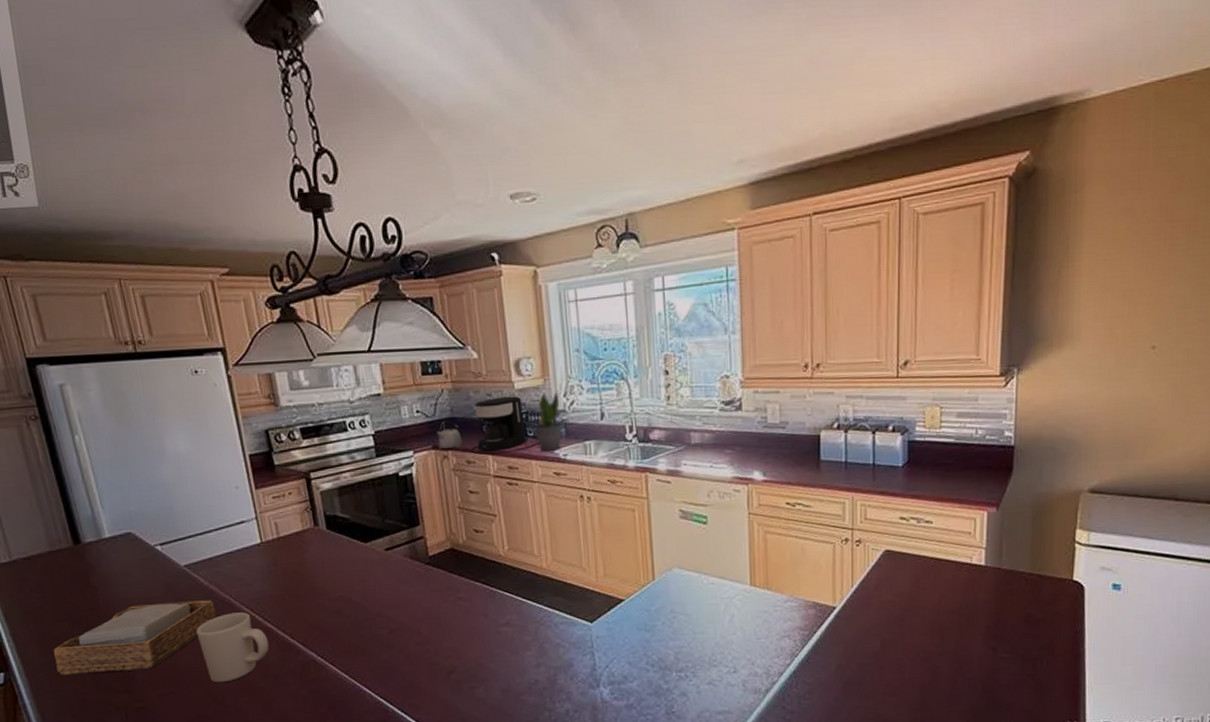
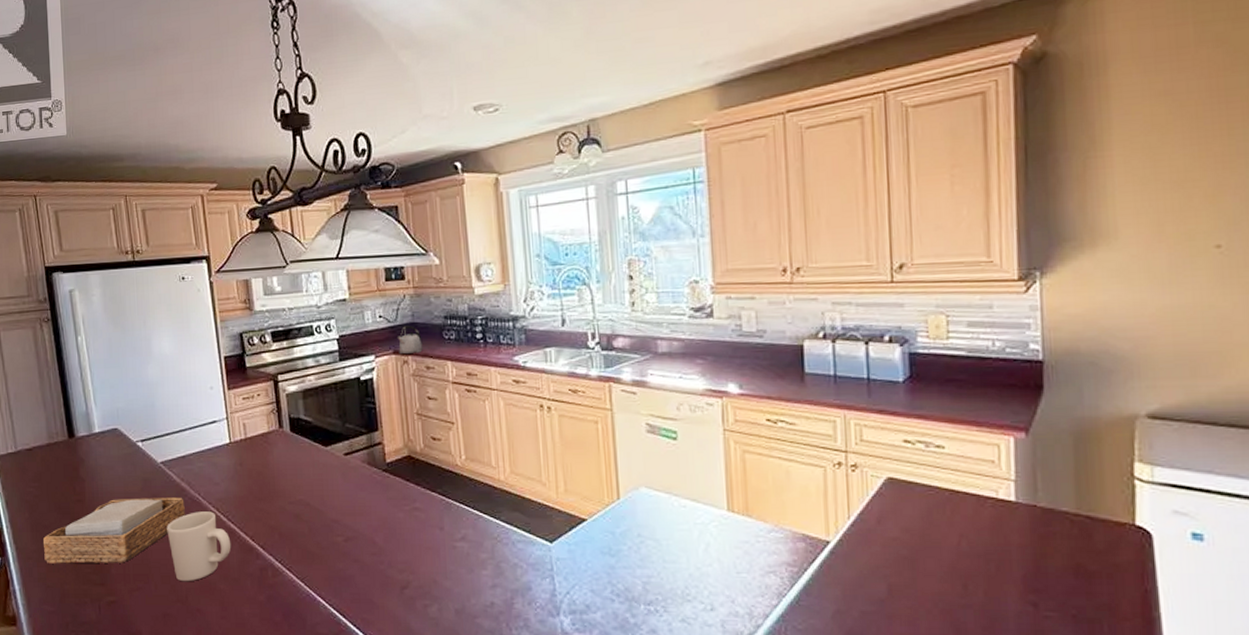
coffee maker: present [470,396,540,455] -> none [430,301,500,360]
potted plant: present [534,392,562,452] -> none [493,298,522,359]

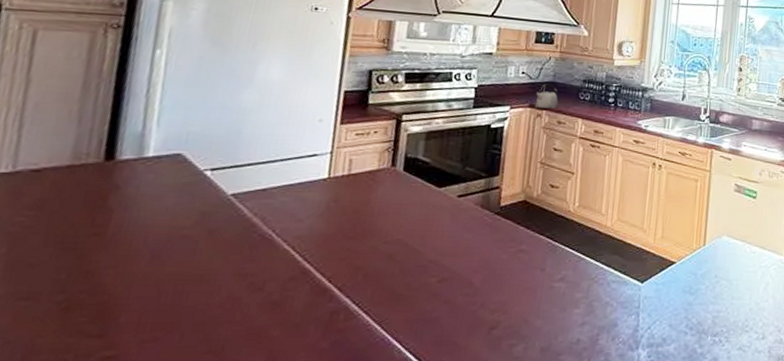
napkin holder: present [43,497,185,564] -> none [13,233,251,312]
mug: present [167,511,231,582] -> none [214,250,301,330]

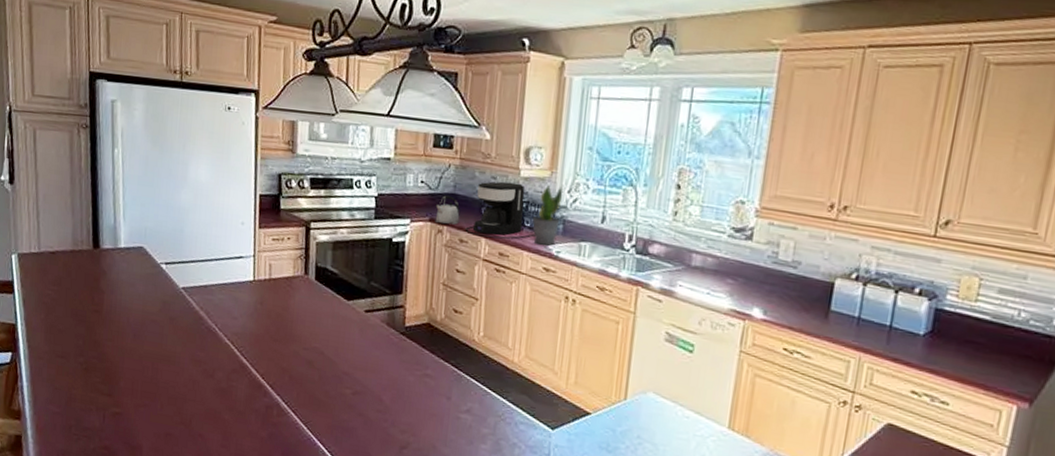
coffee maker: none [563,70,627,119] -> present [465,181,535,240]
potted plant: none [623,72,650,122] -> present [531,185,563,247]

